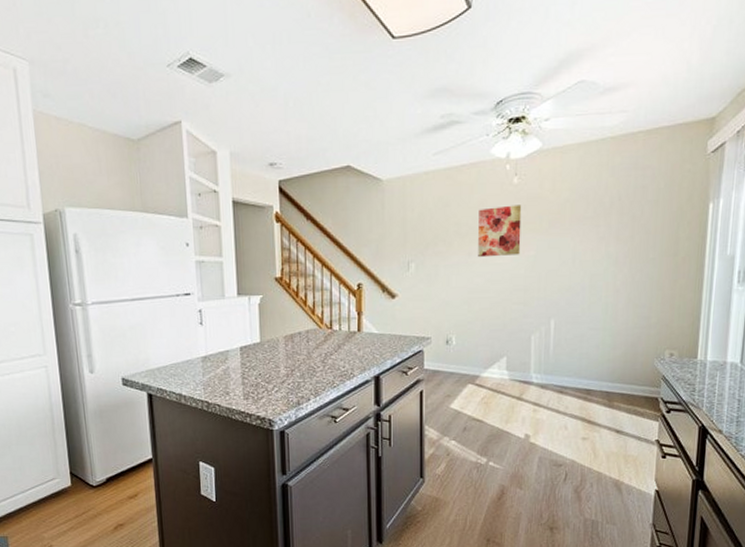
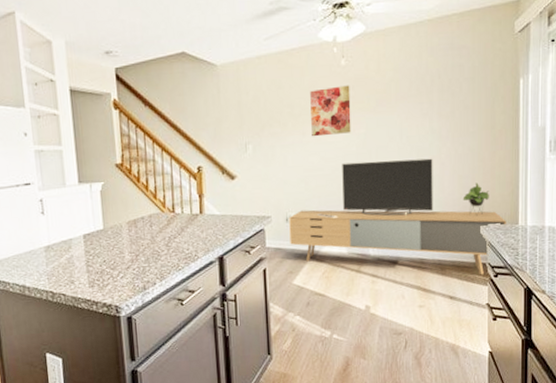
media console: none [449,284,684,410] -> present [289,158,507,275]

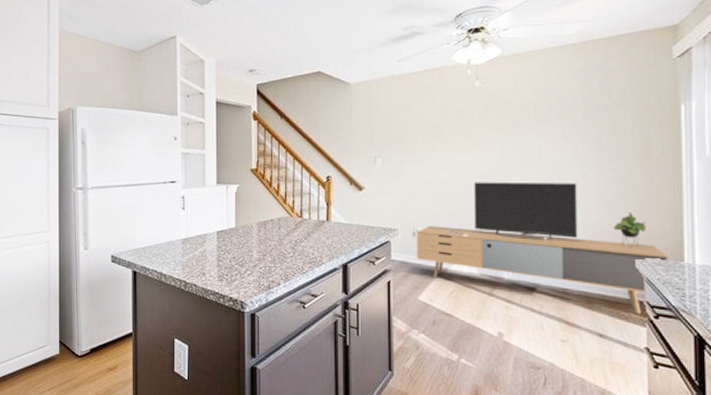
wall art: present [310,85,351,137] -> none [442,106,485,154]

